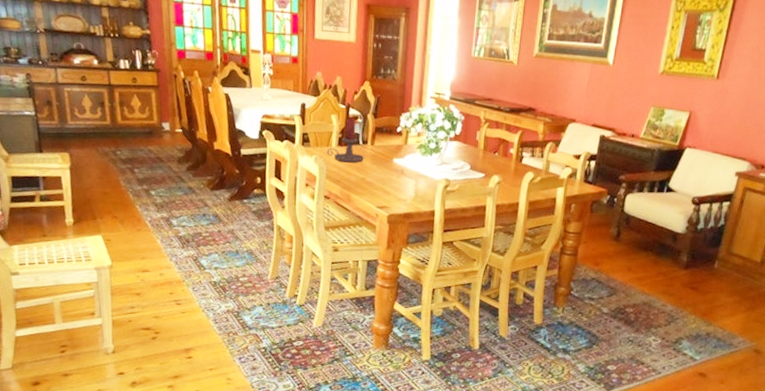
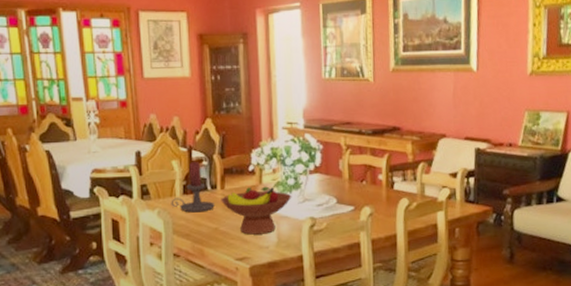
fruit bowl: none [370,146,432,189] -> present [221,186,292,235]

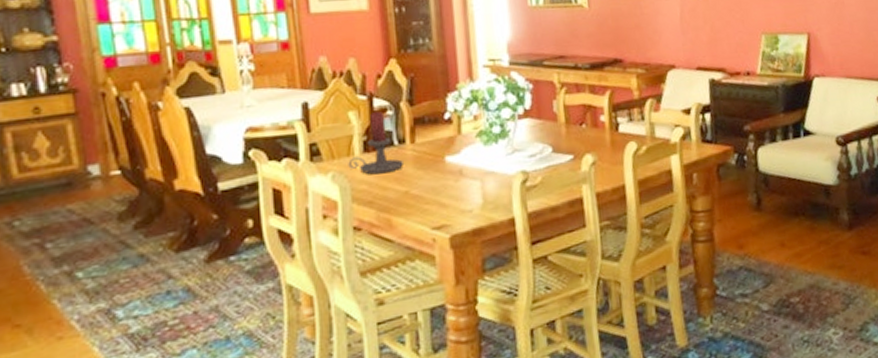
fruit bowl: present [221,186,292,235] -> none [411,136,499,197]

